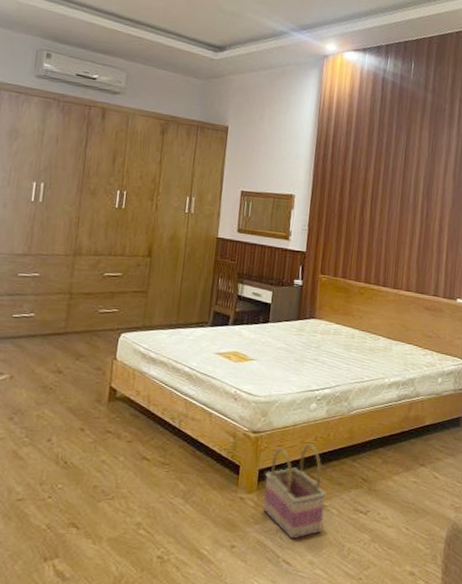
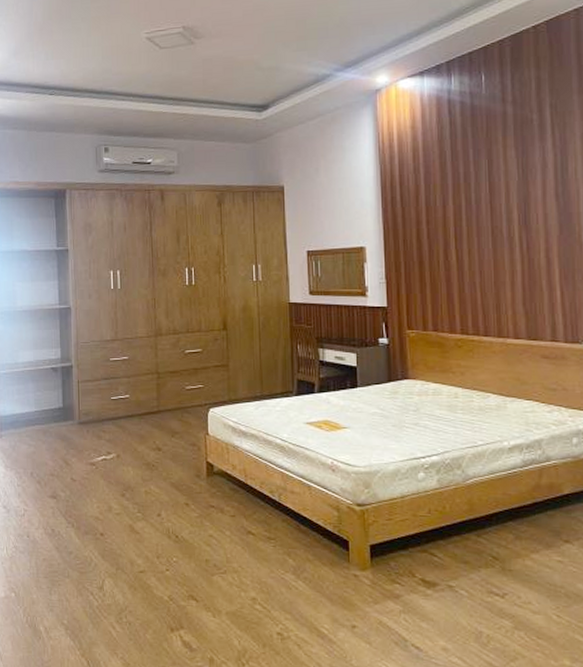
basket: present [262,443,326,540] -> none [378,517,453,622]

